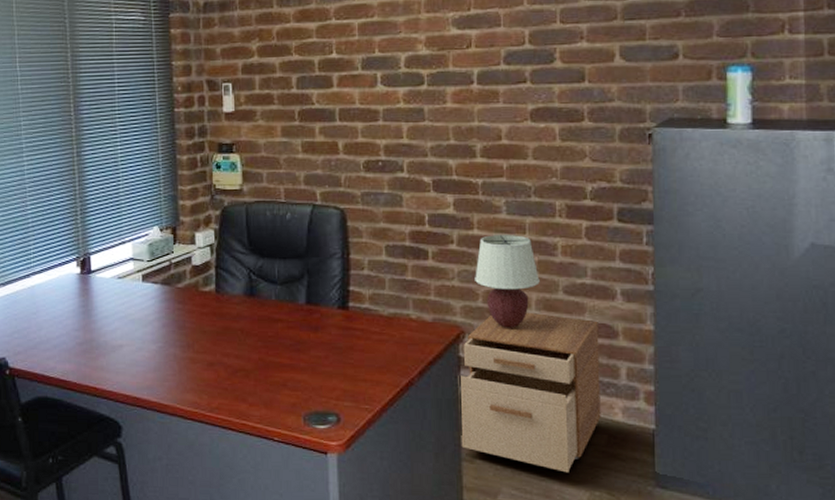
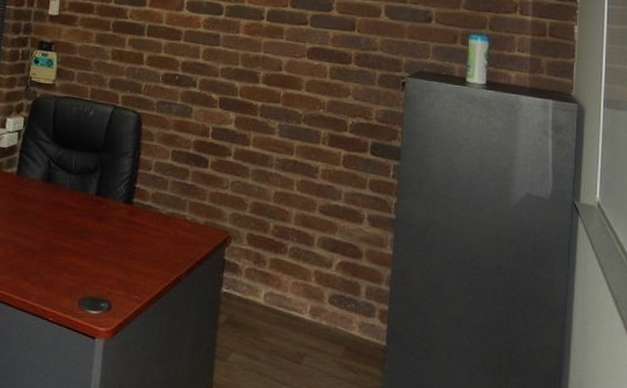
filing cabinet: present [458,312,601,473] -> none [216,225,346,380]
table lamp: present [475,235,540,328] -> none [245,152,301,239]

